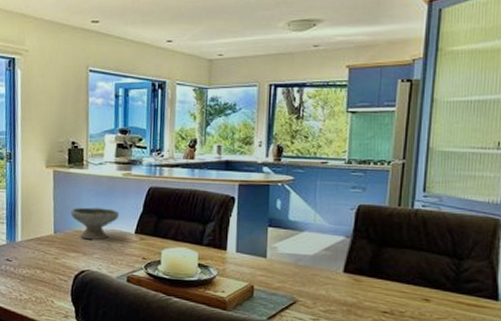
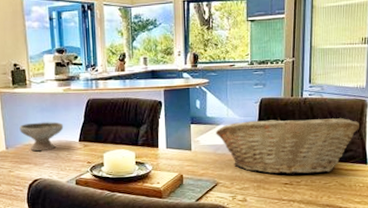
fruit basket: none [298,229,490,305] -> present [215,117,359,175]

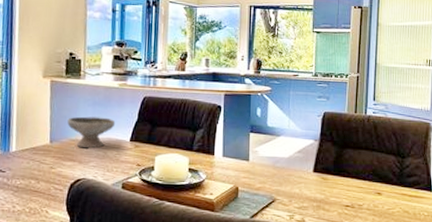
fruit basket: present [215,117,359,175] -> none [275,133,424,198]

